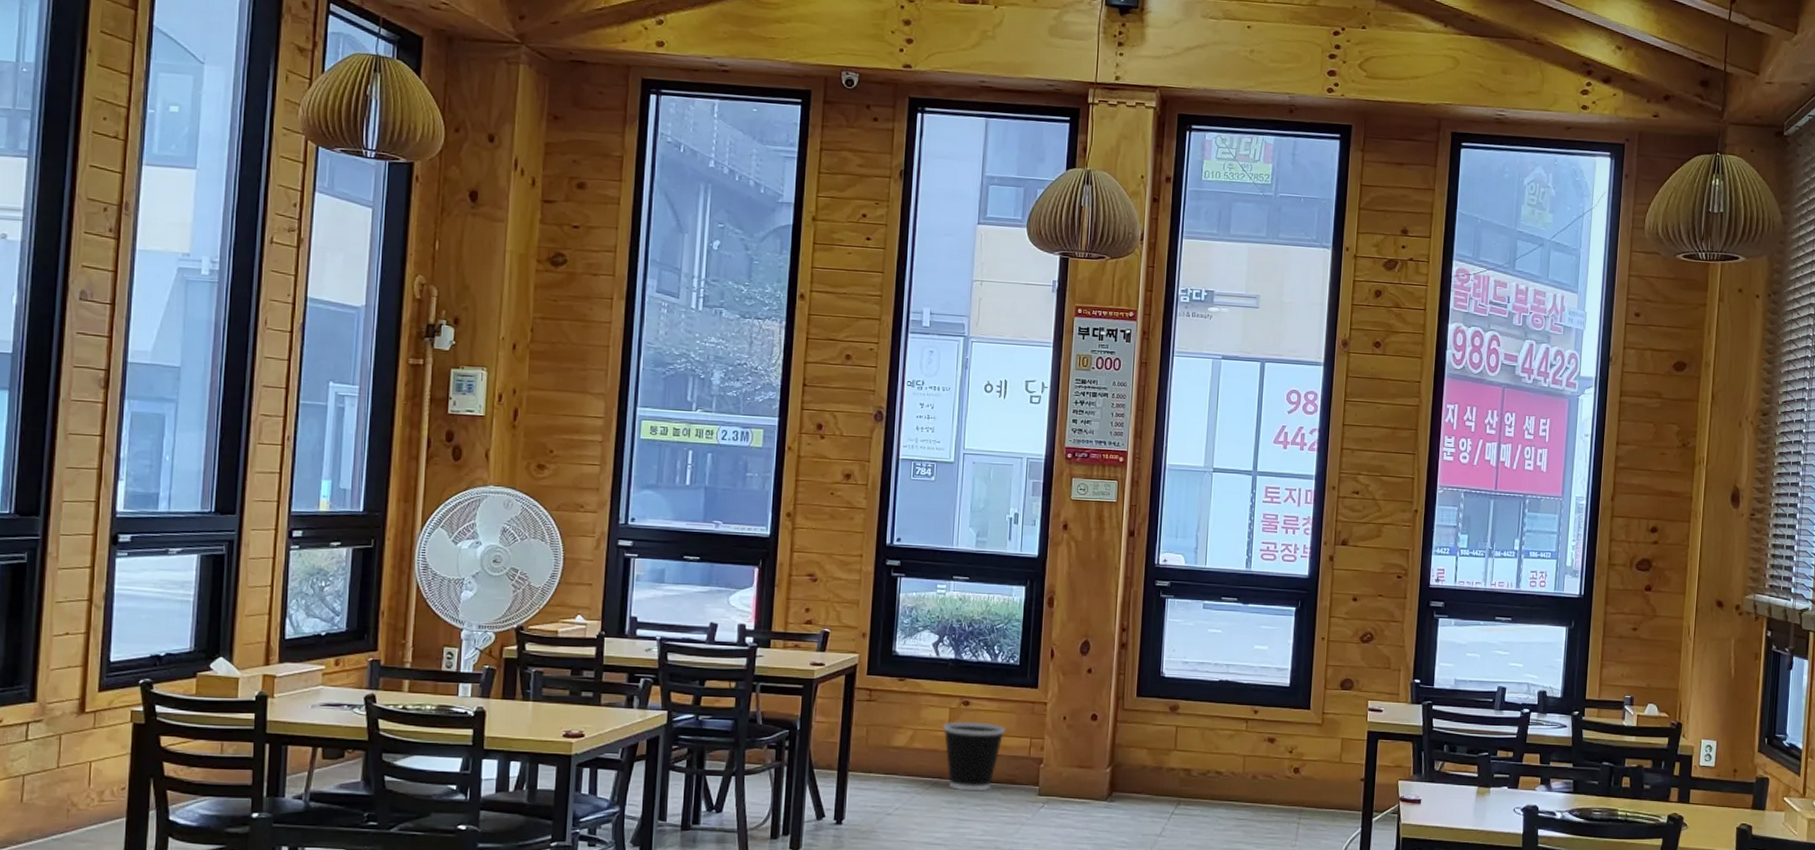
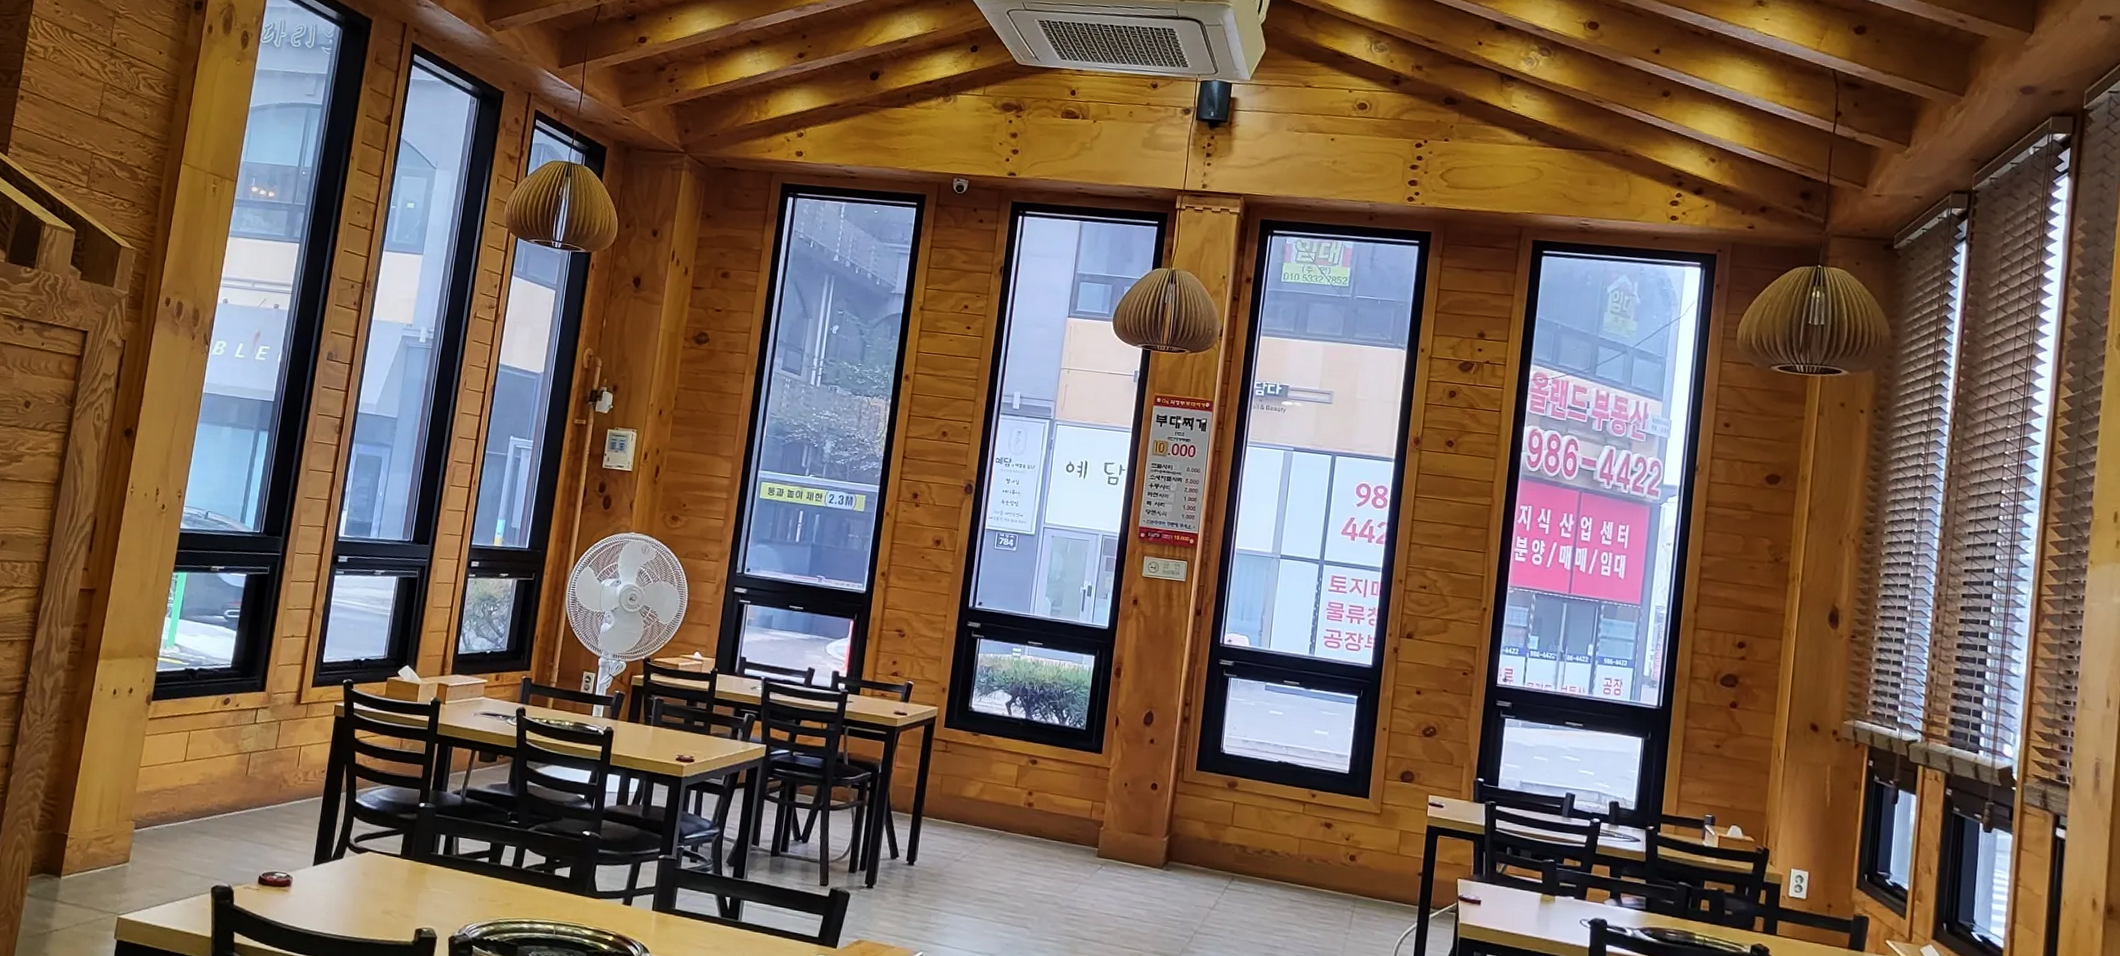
wastebasket: present [942,721,1006,792] -> none [1011,778,1070,848]

